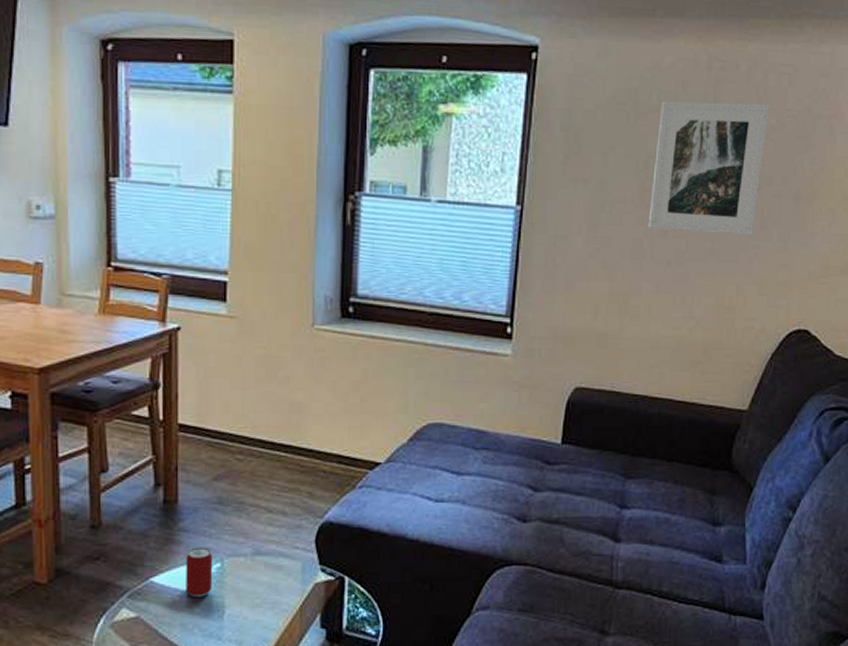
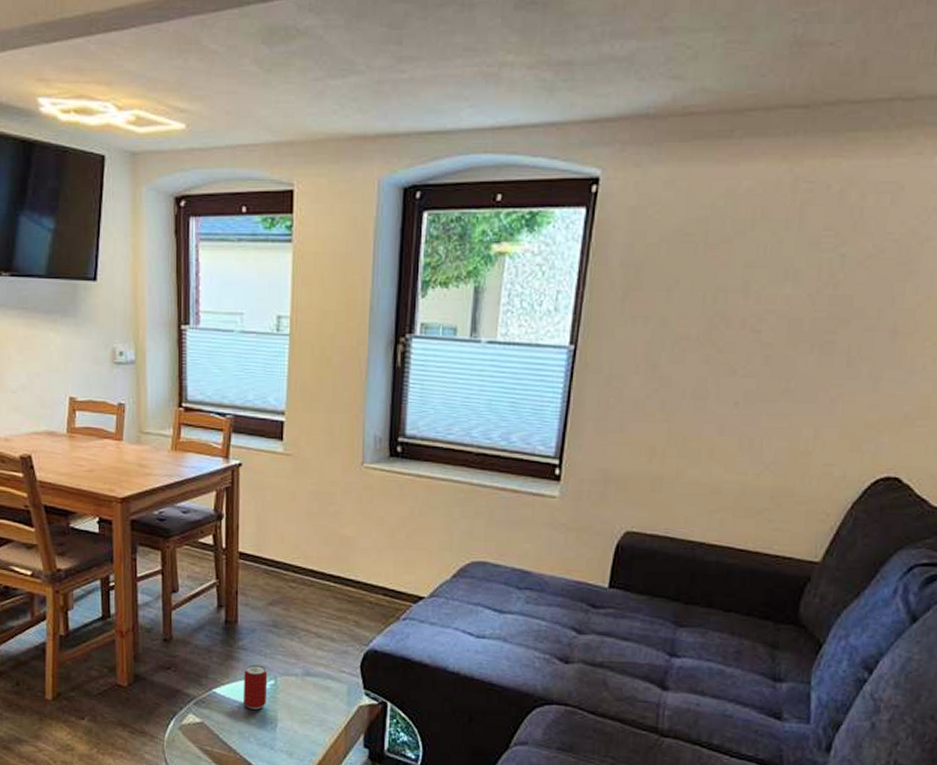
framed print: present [648,101,770,236] -> none [714,227,866,374]

